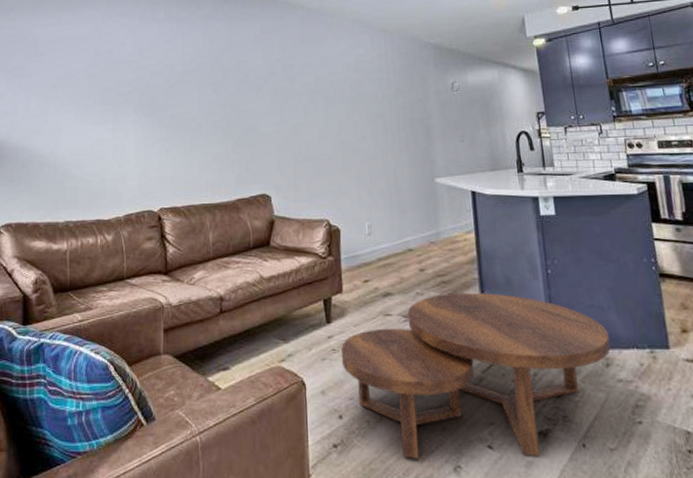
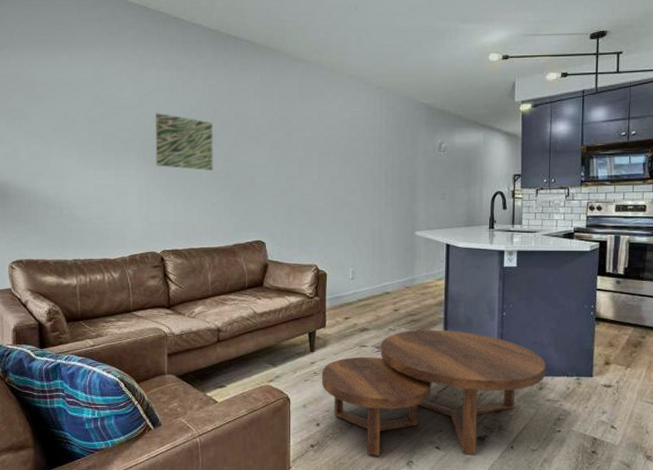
wall art: none [154,64,214,121] -> present [155,112,214,171]

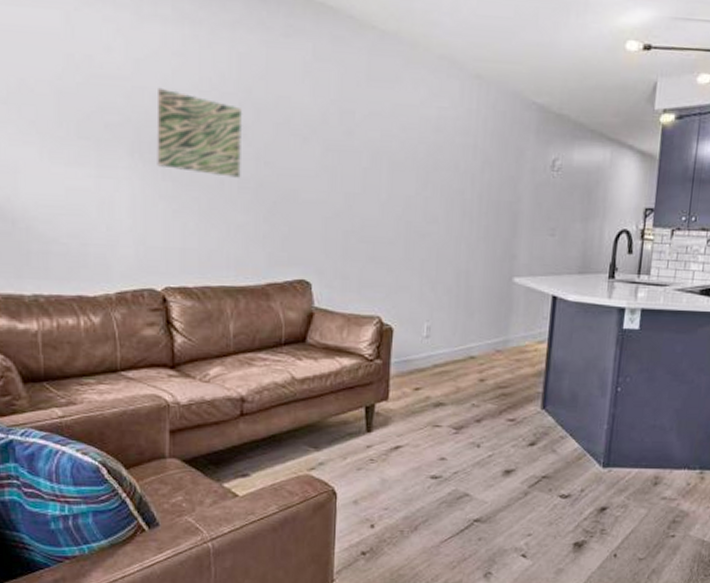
coffee table: present [321,330,546,456] -> none [379,407,664,565]

